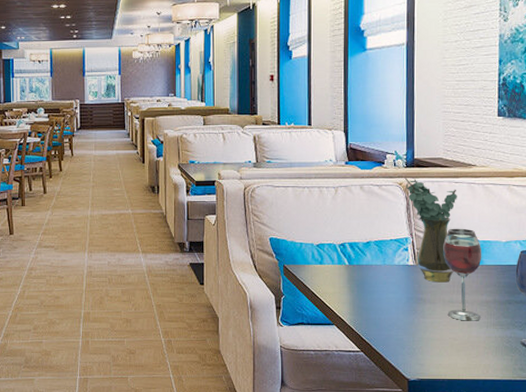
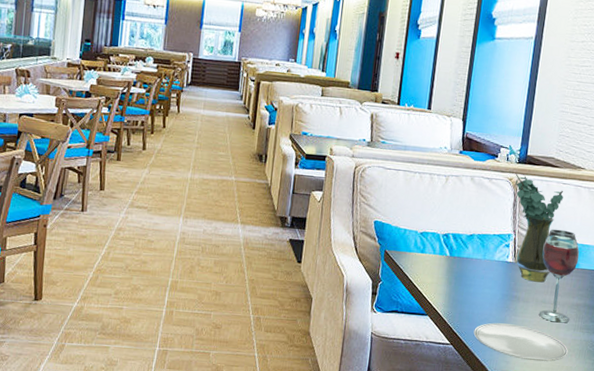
plate: none [383,326,484,362] -> present [473,323,569,362]

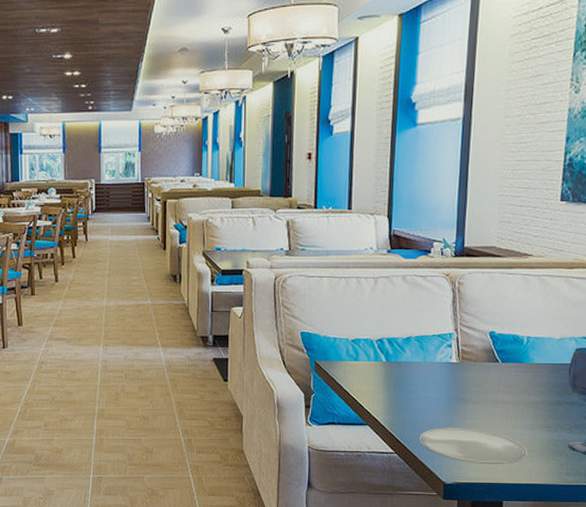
vase: present [514,173,563,283] -> none [452,268,509,382]
wineglass: present [538,229,580,323] -> none [489,323,533,423]

